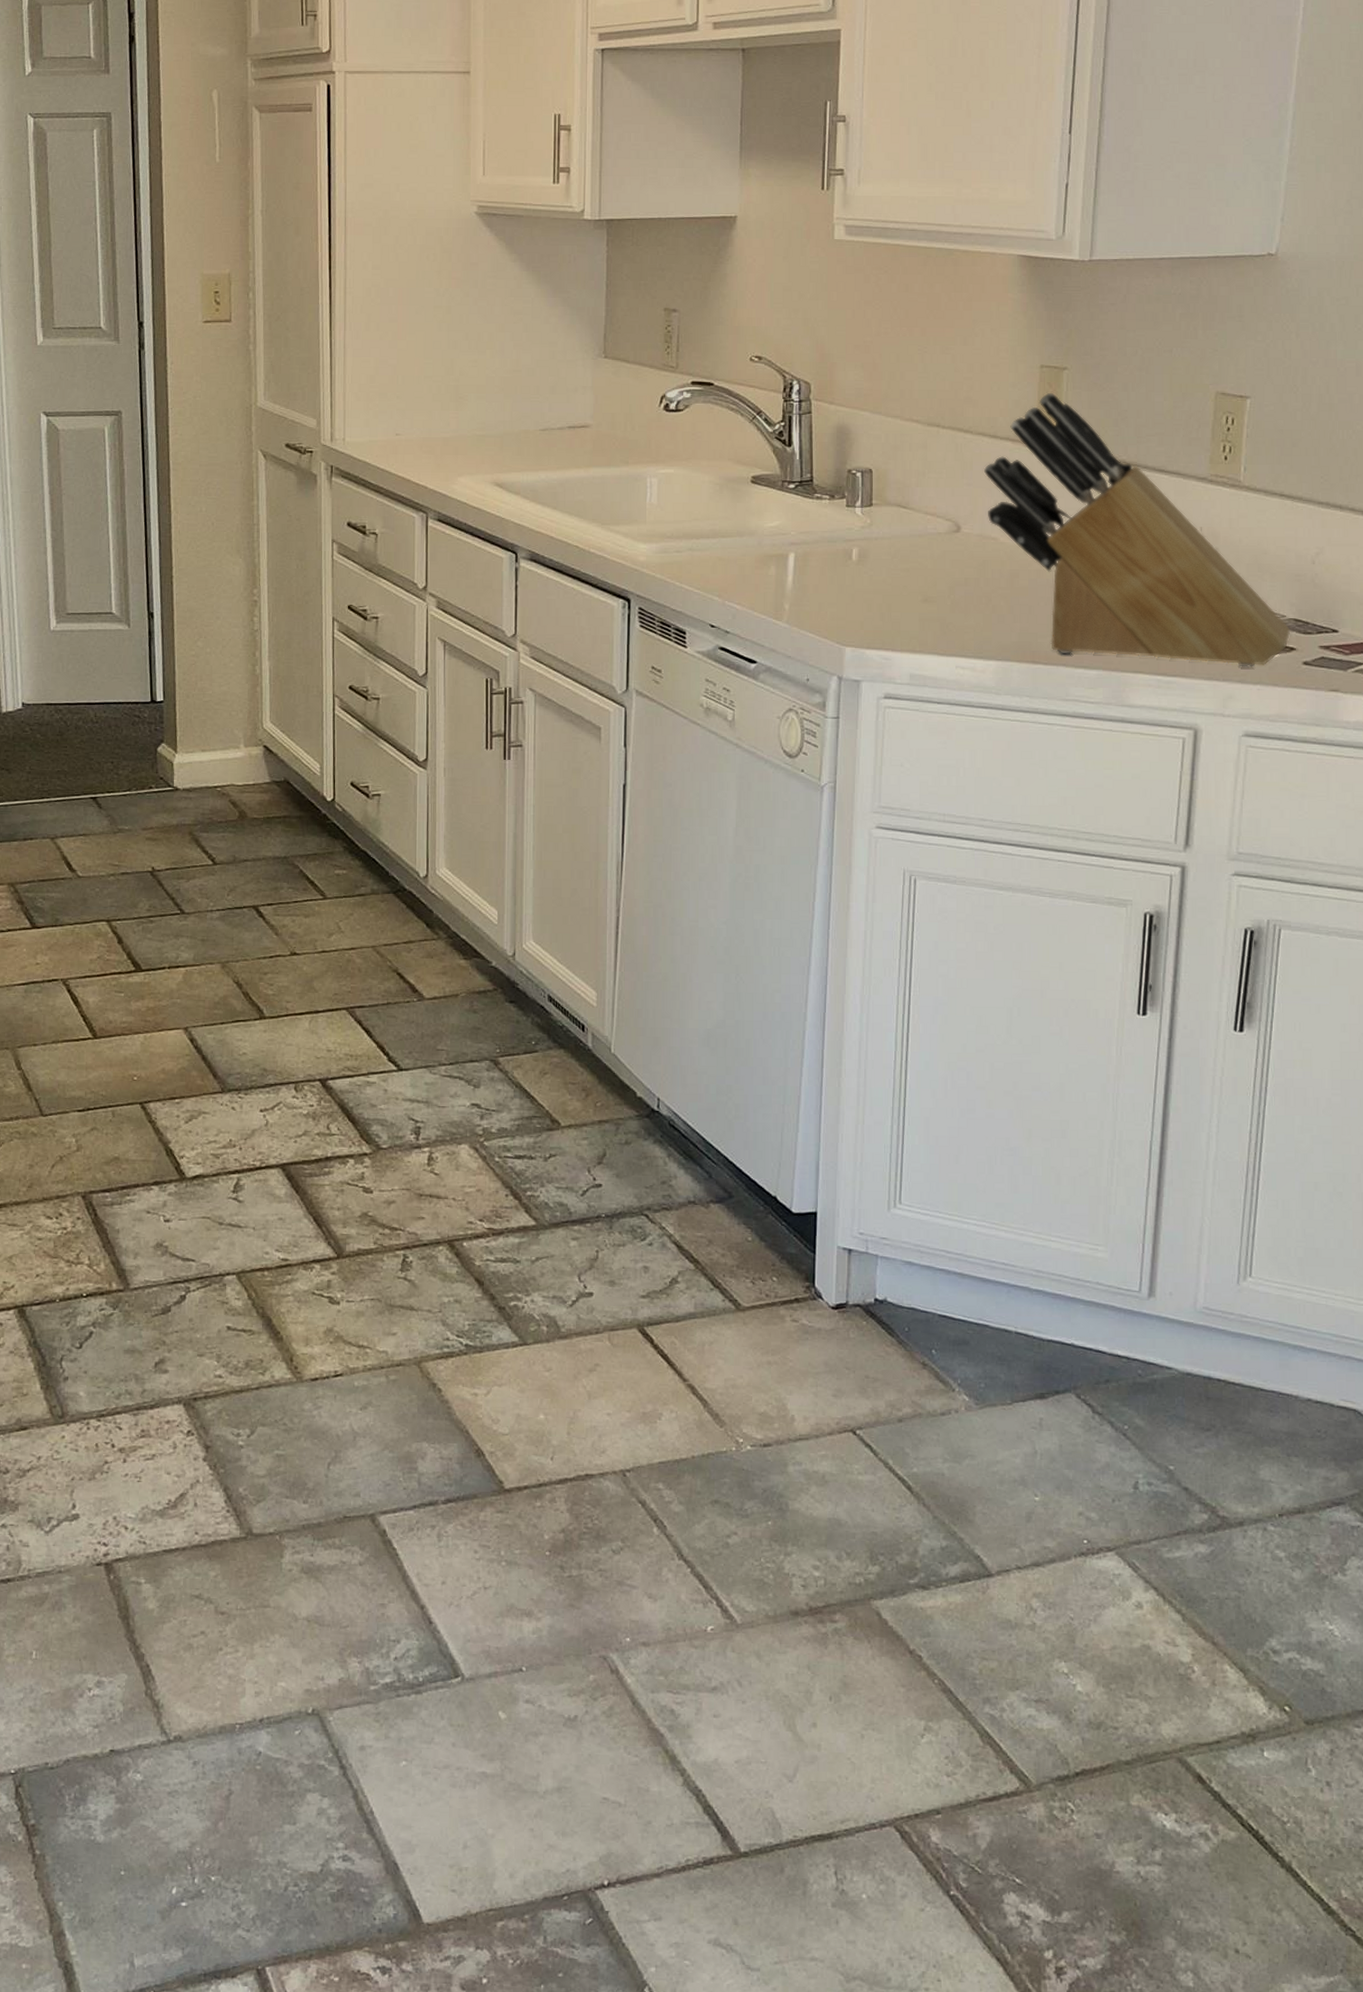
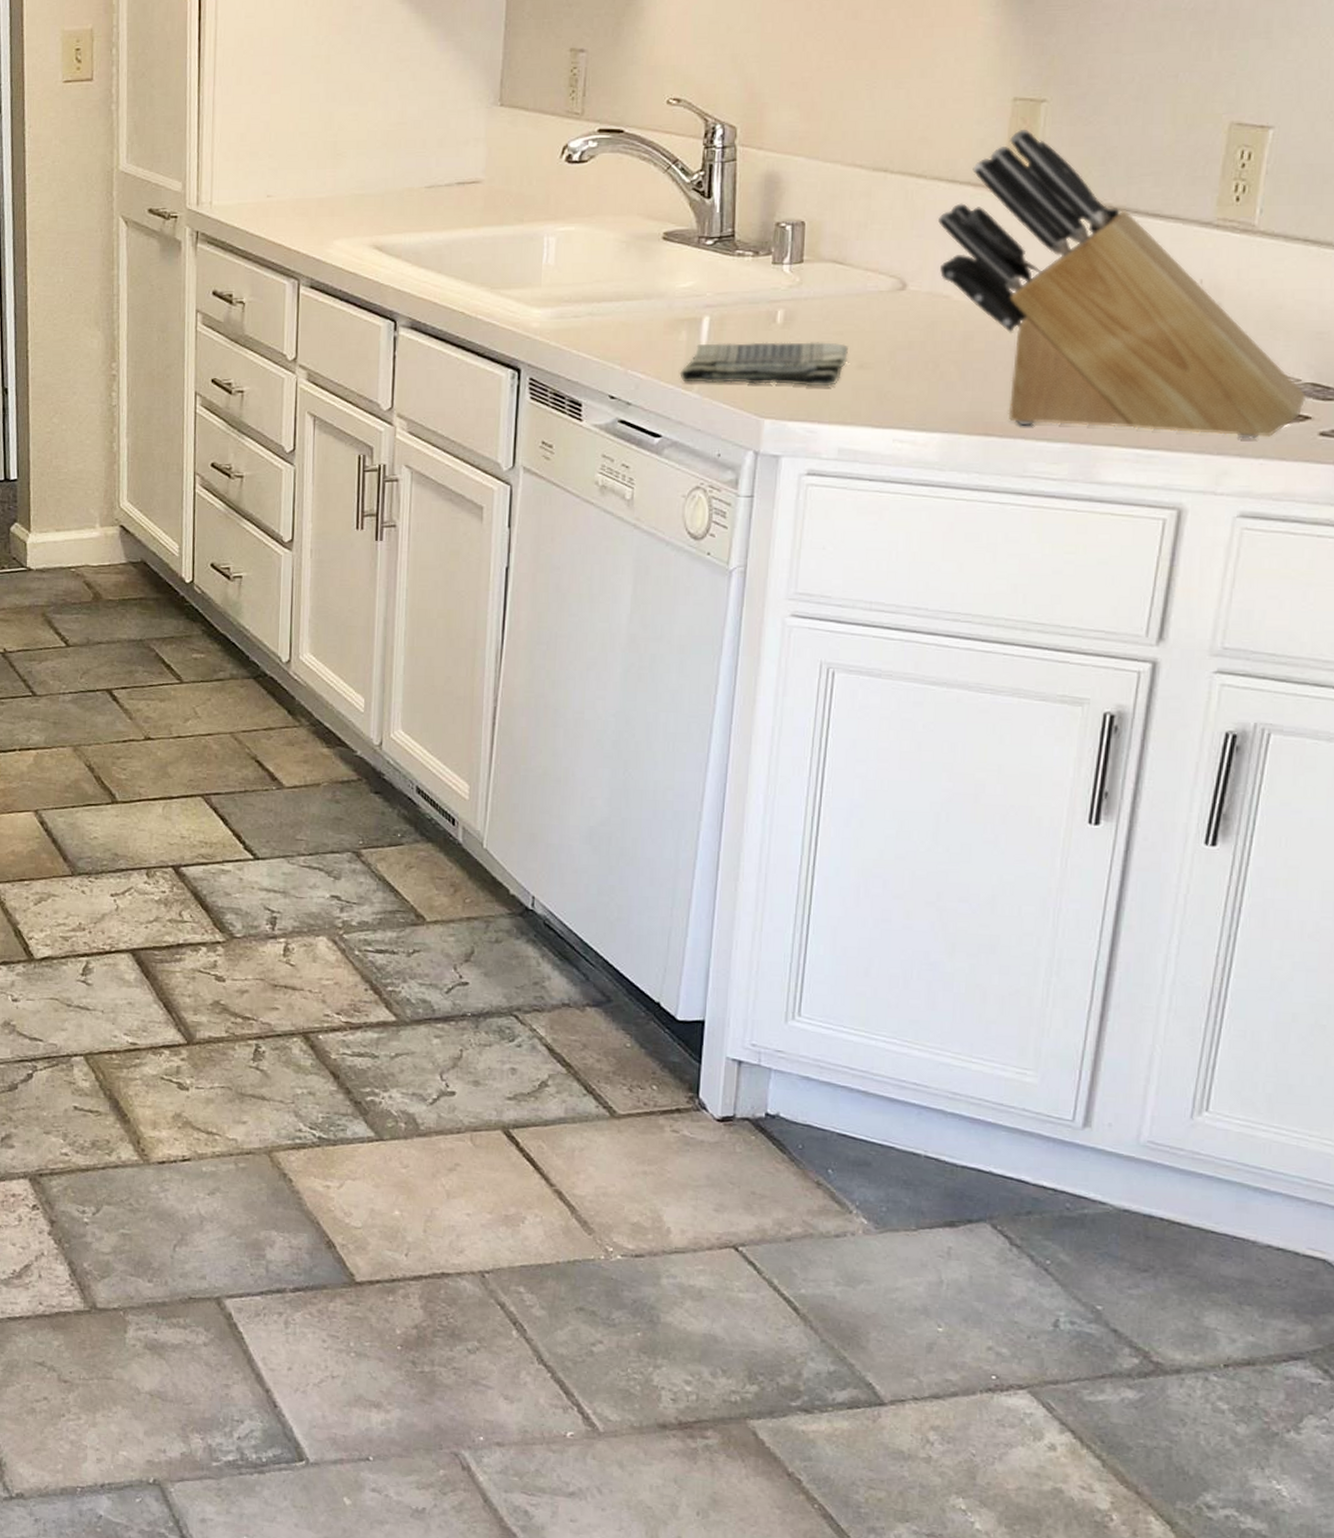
dish towel: none [771,577,914,618] -> present [680,342,848,387]

